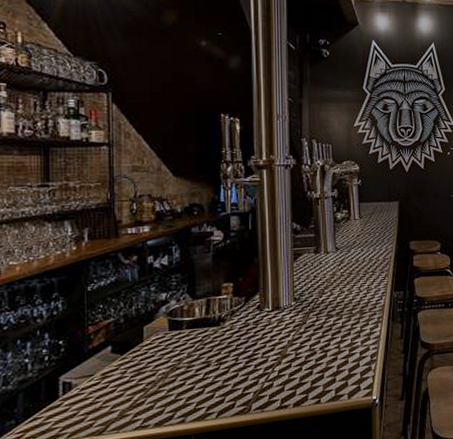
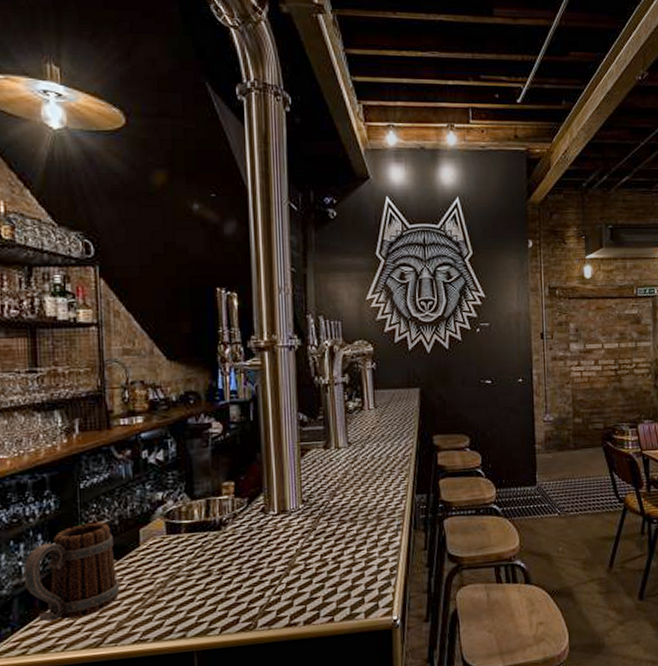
beer mug: none [30,321,123,414] -> present [24,522,120,622]

